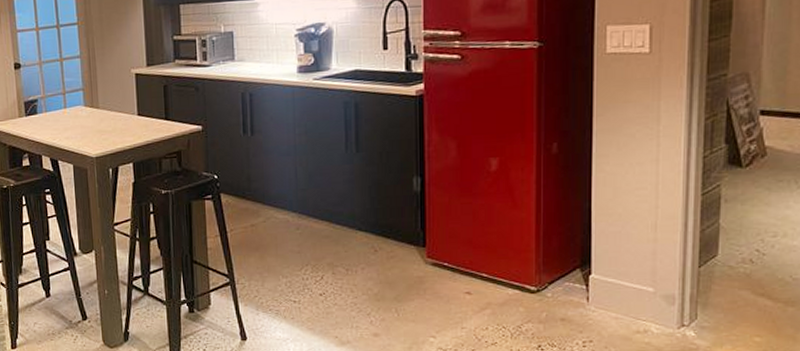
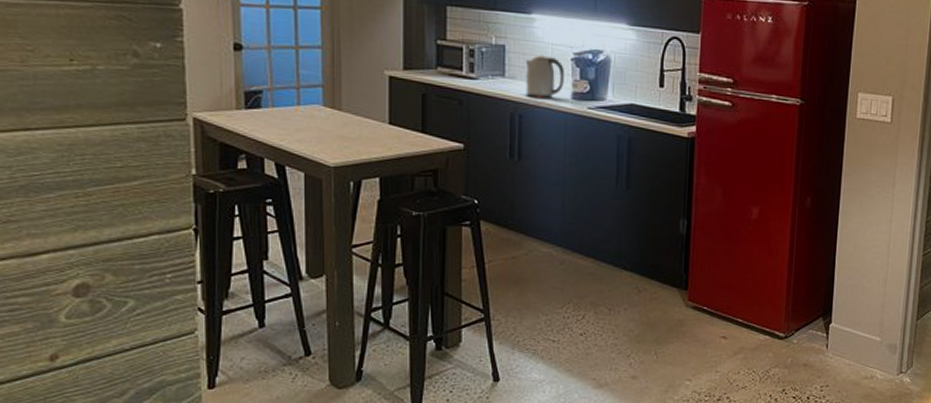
kettle: none [252,35,289,77] -> present [525,54,564,100]

